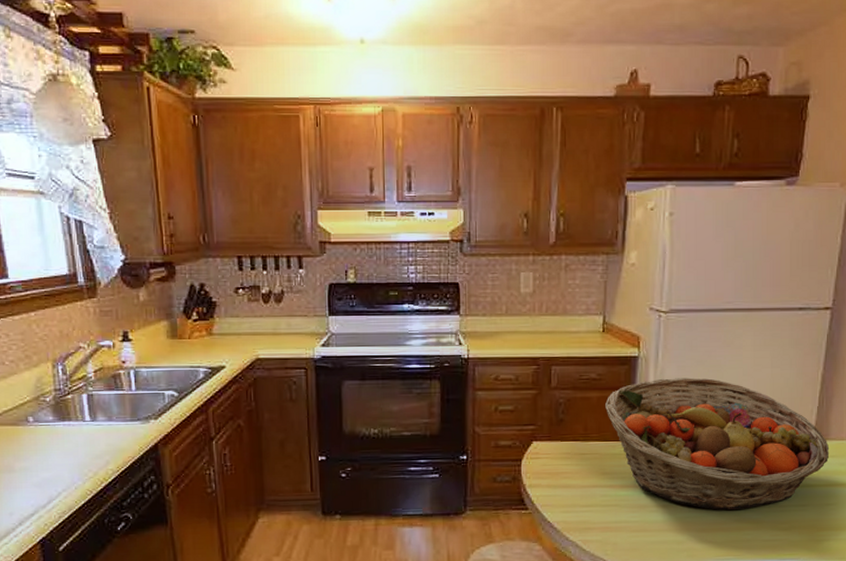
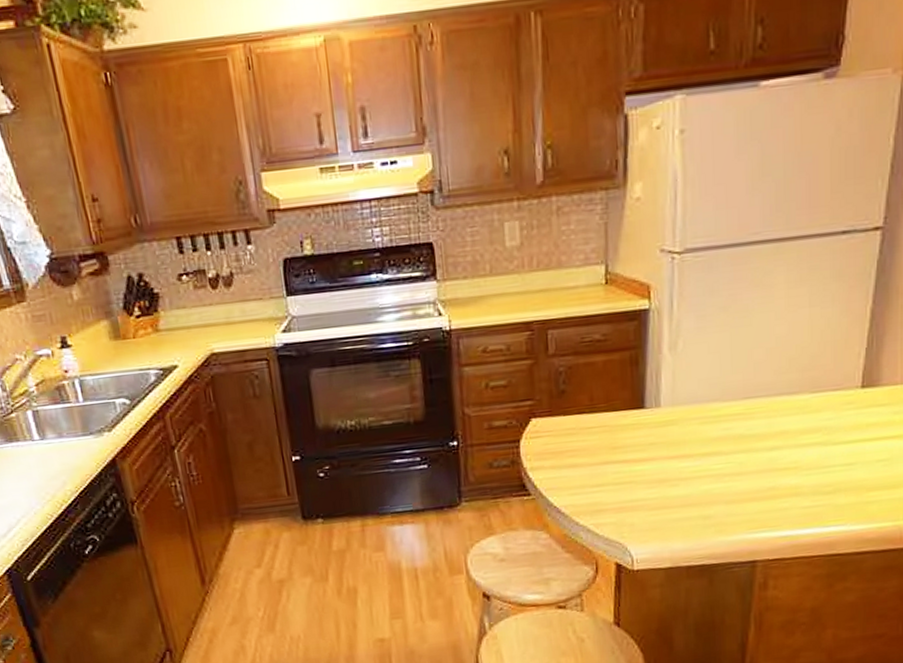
fruit basket: present [605,377,830,511] -> none [613,326,881,478]

